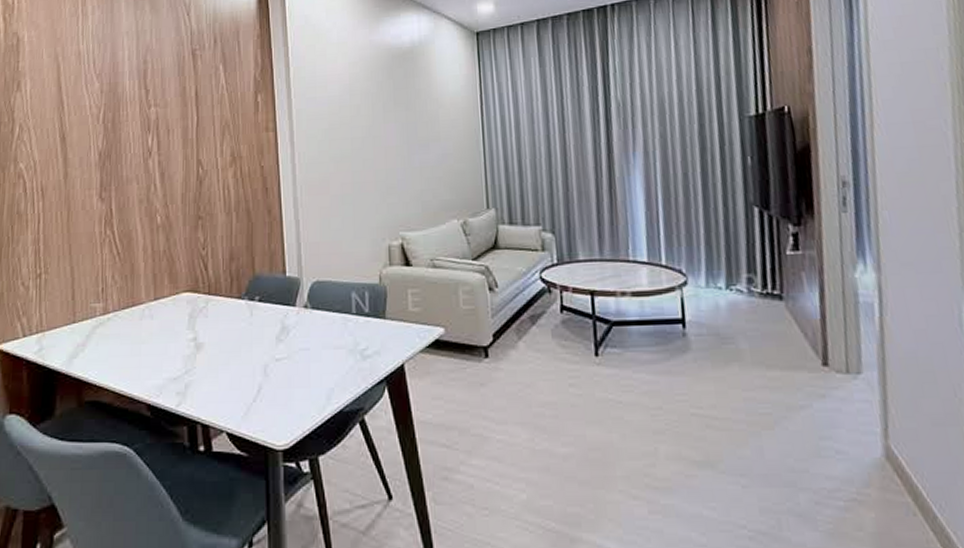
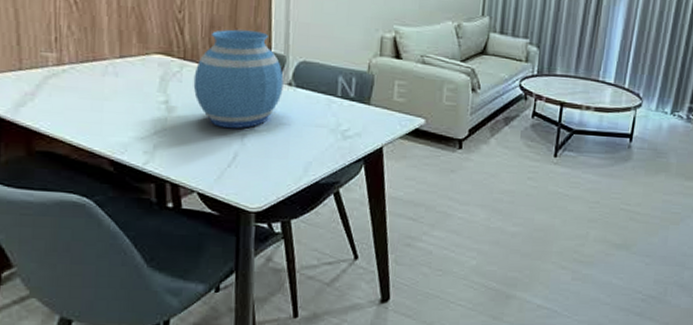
vase: none [218,257,300,360] -> present [193,29,284,129]

